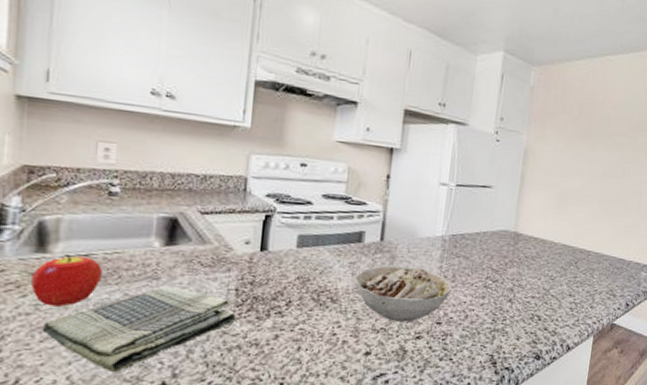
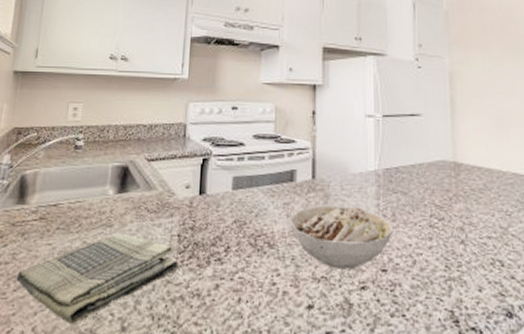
fruit: present [31,255,103,307] -> none [11,205,67,255]

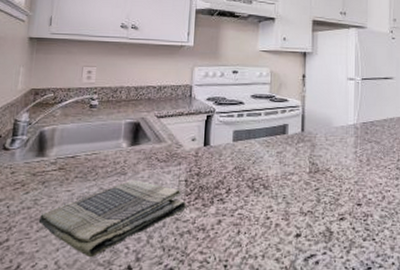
bowl: present [290,205,394,270] -> none [282,153,368,205]

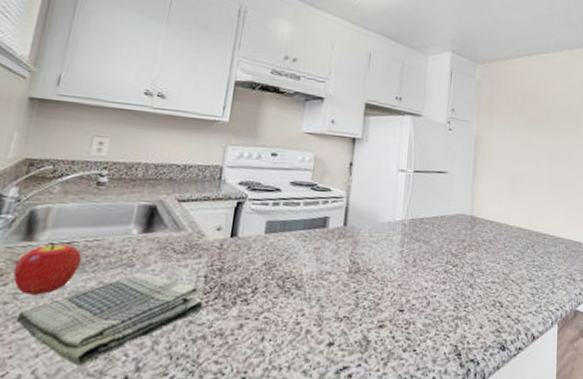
fruit: none [32,158,85,201] -> present [13,243,82,295]

